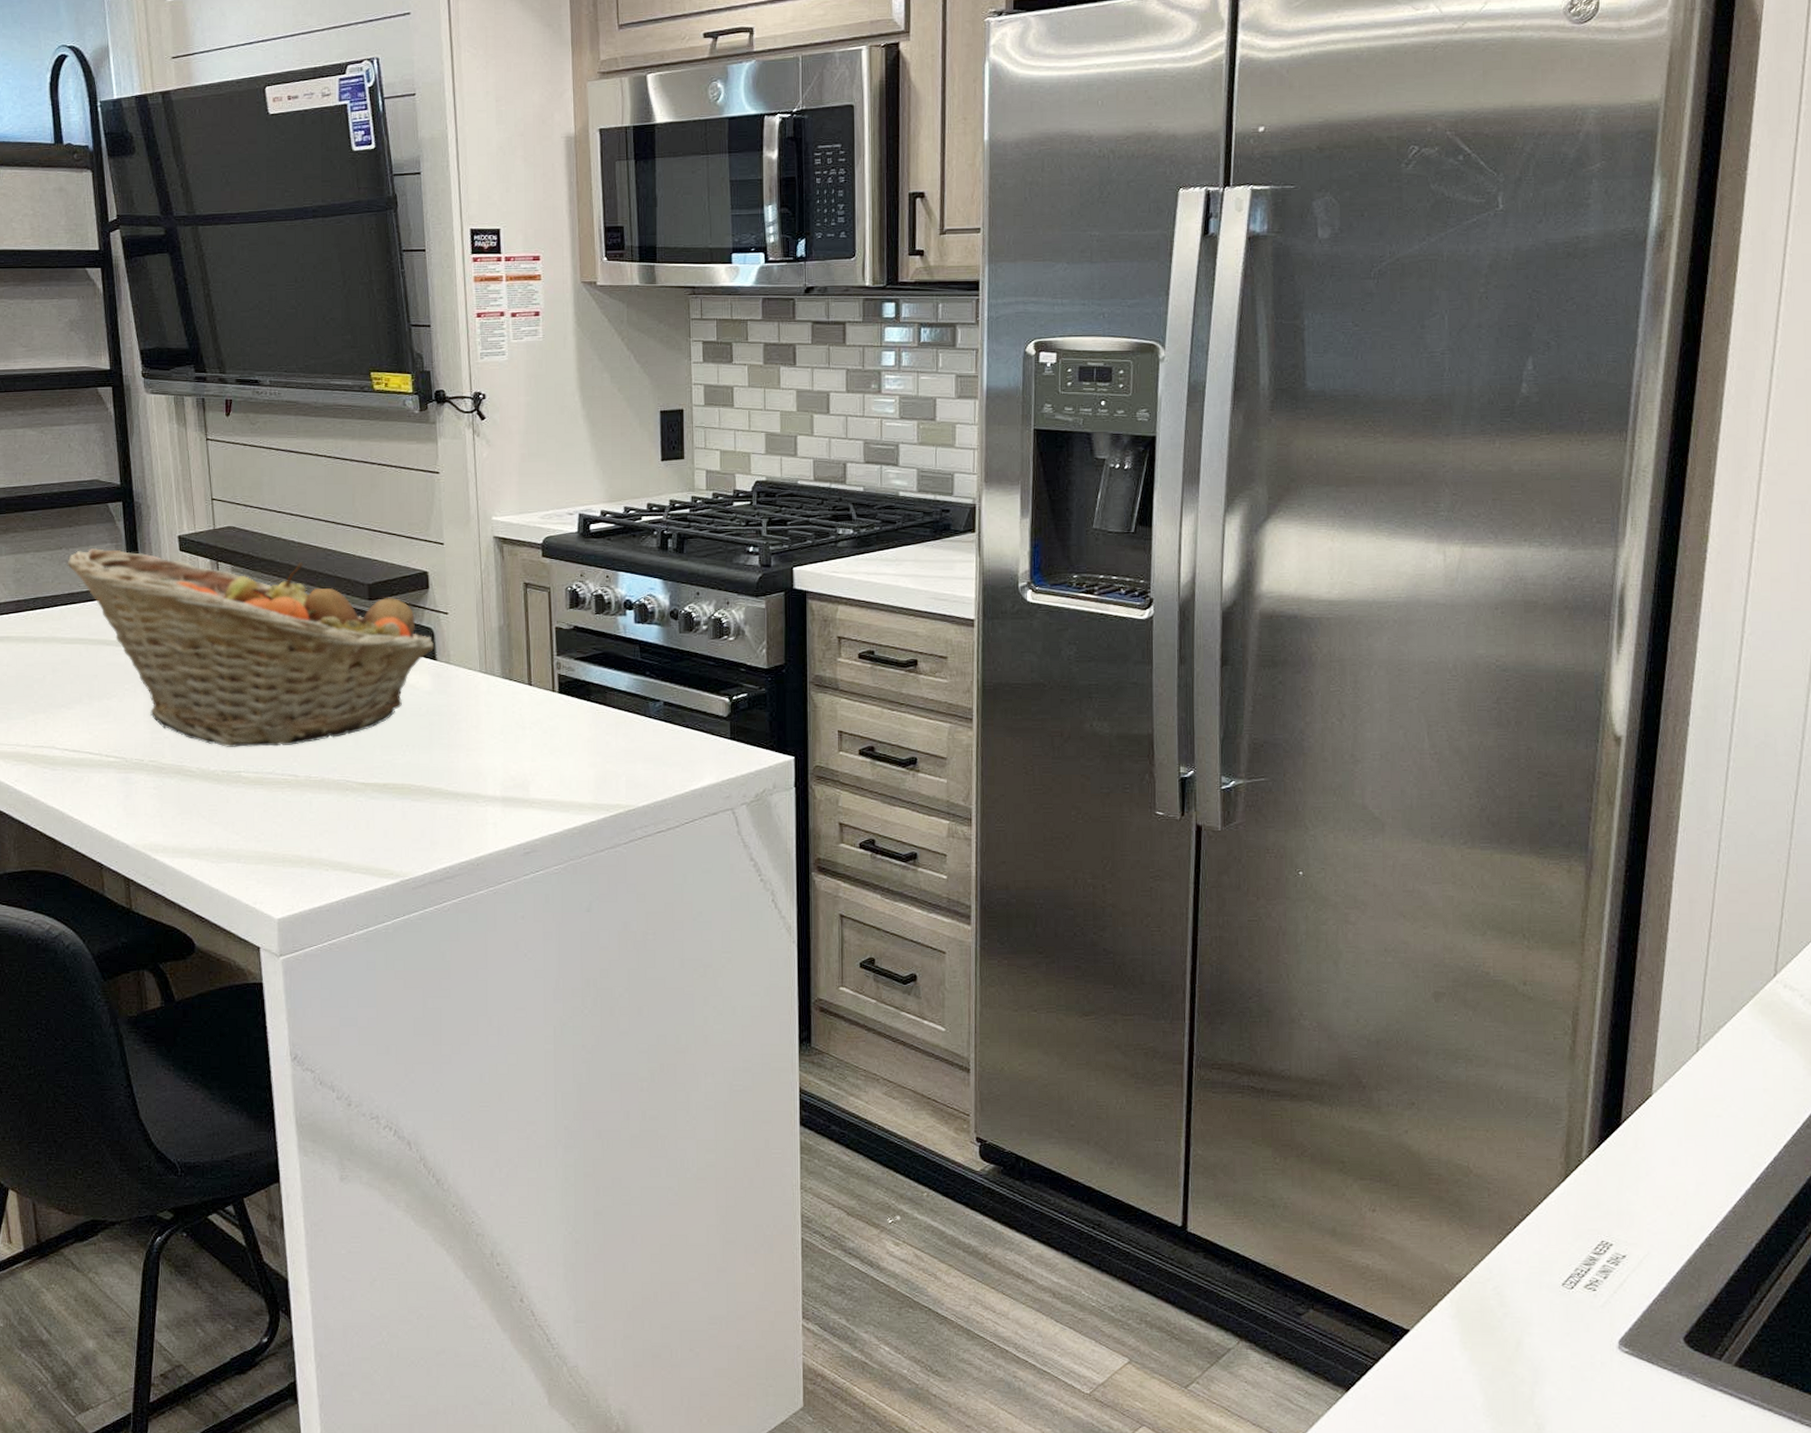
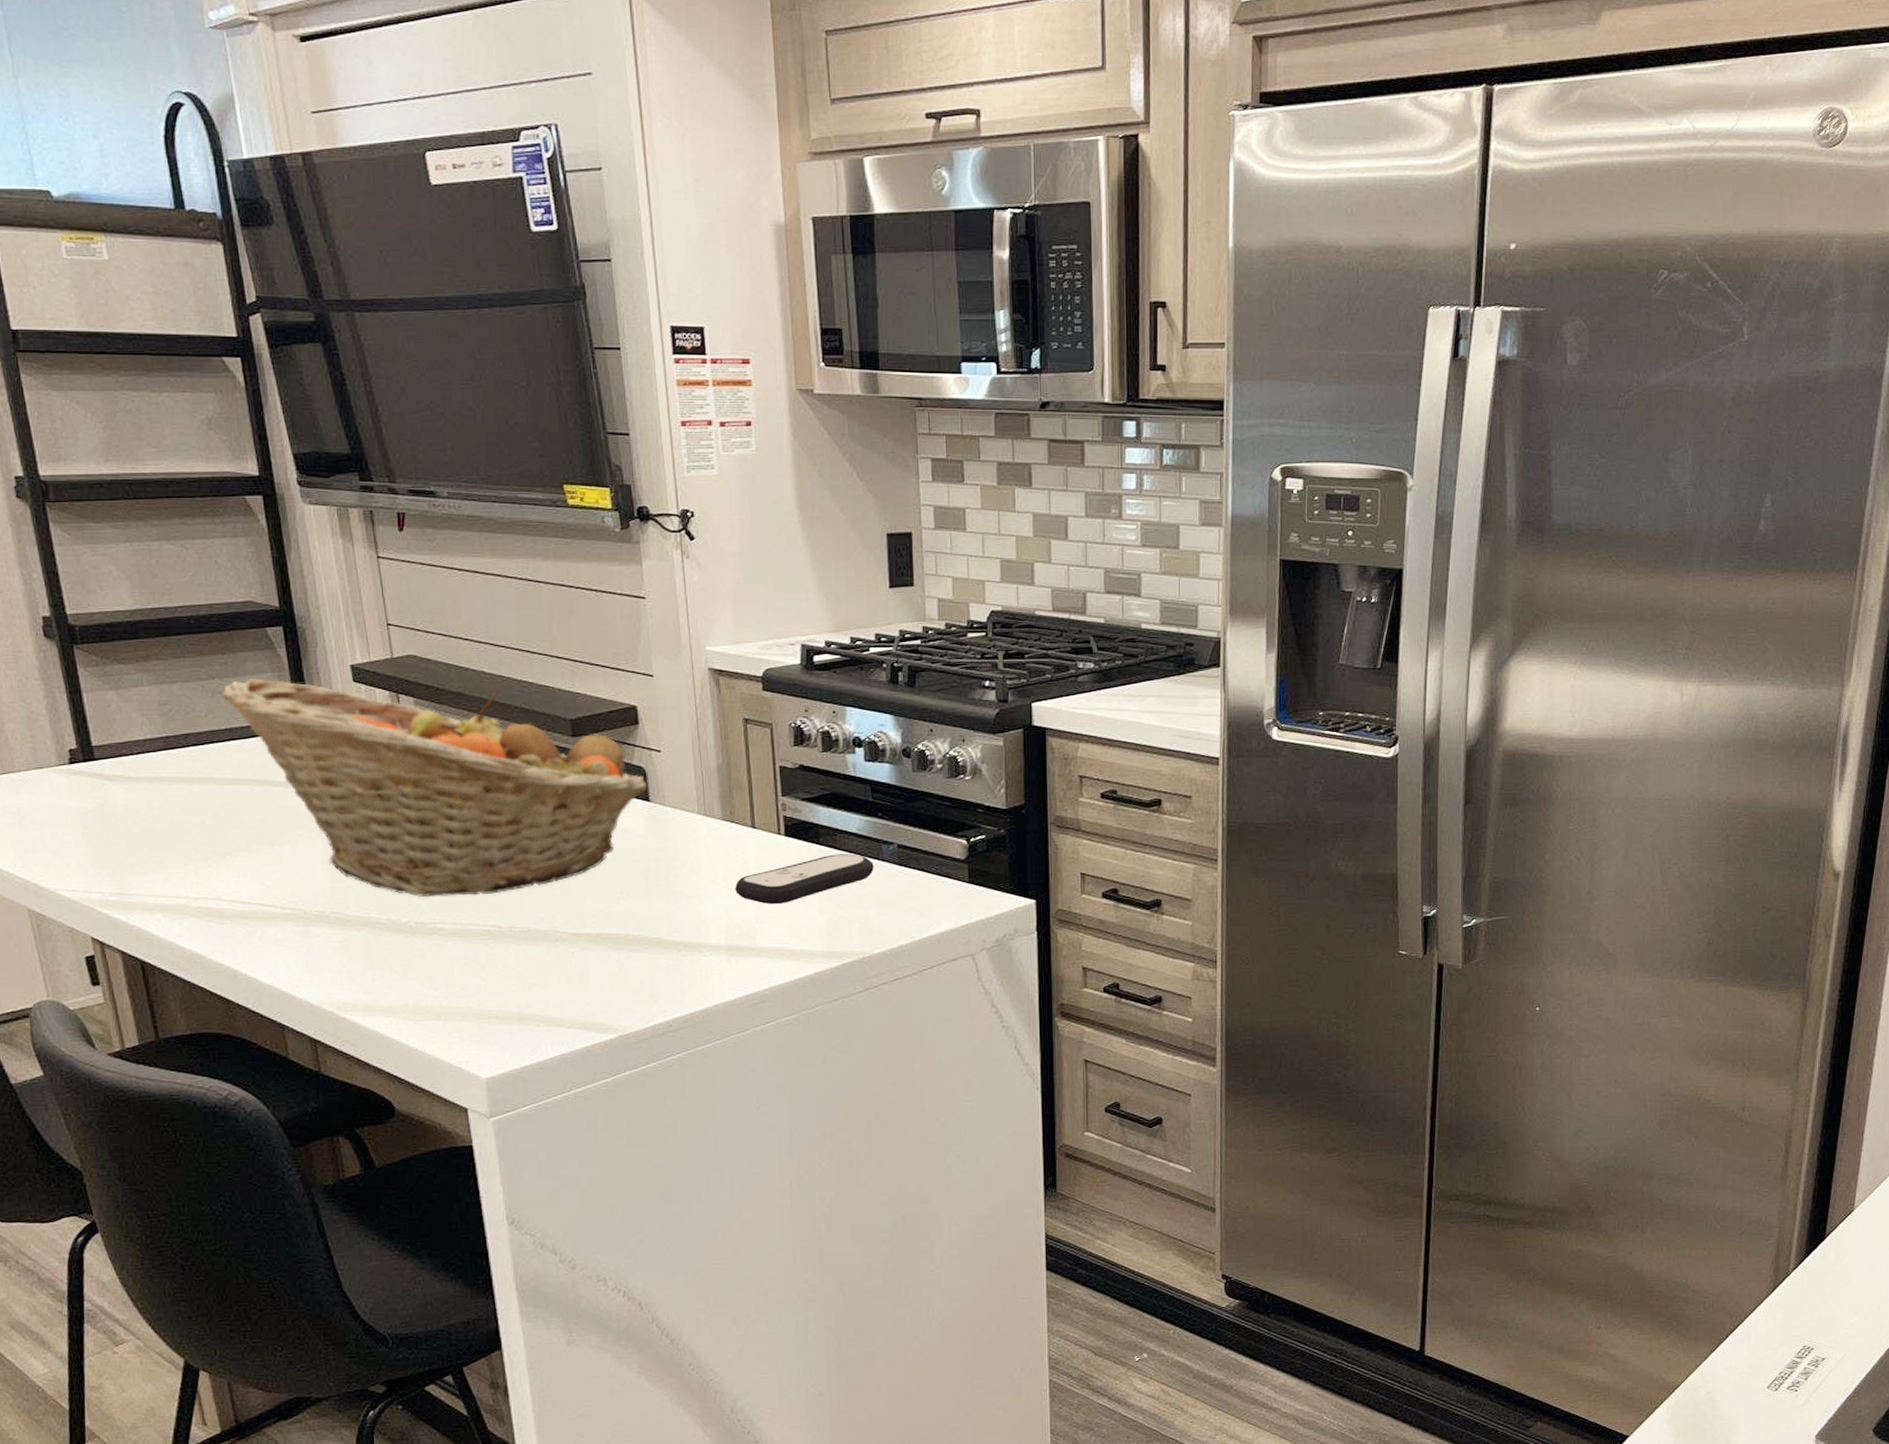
remote control: none [511,710,641,758] -> present [735,854,874,905]

